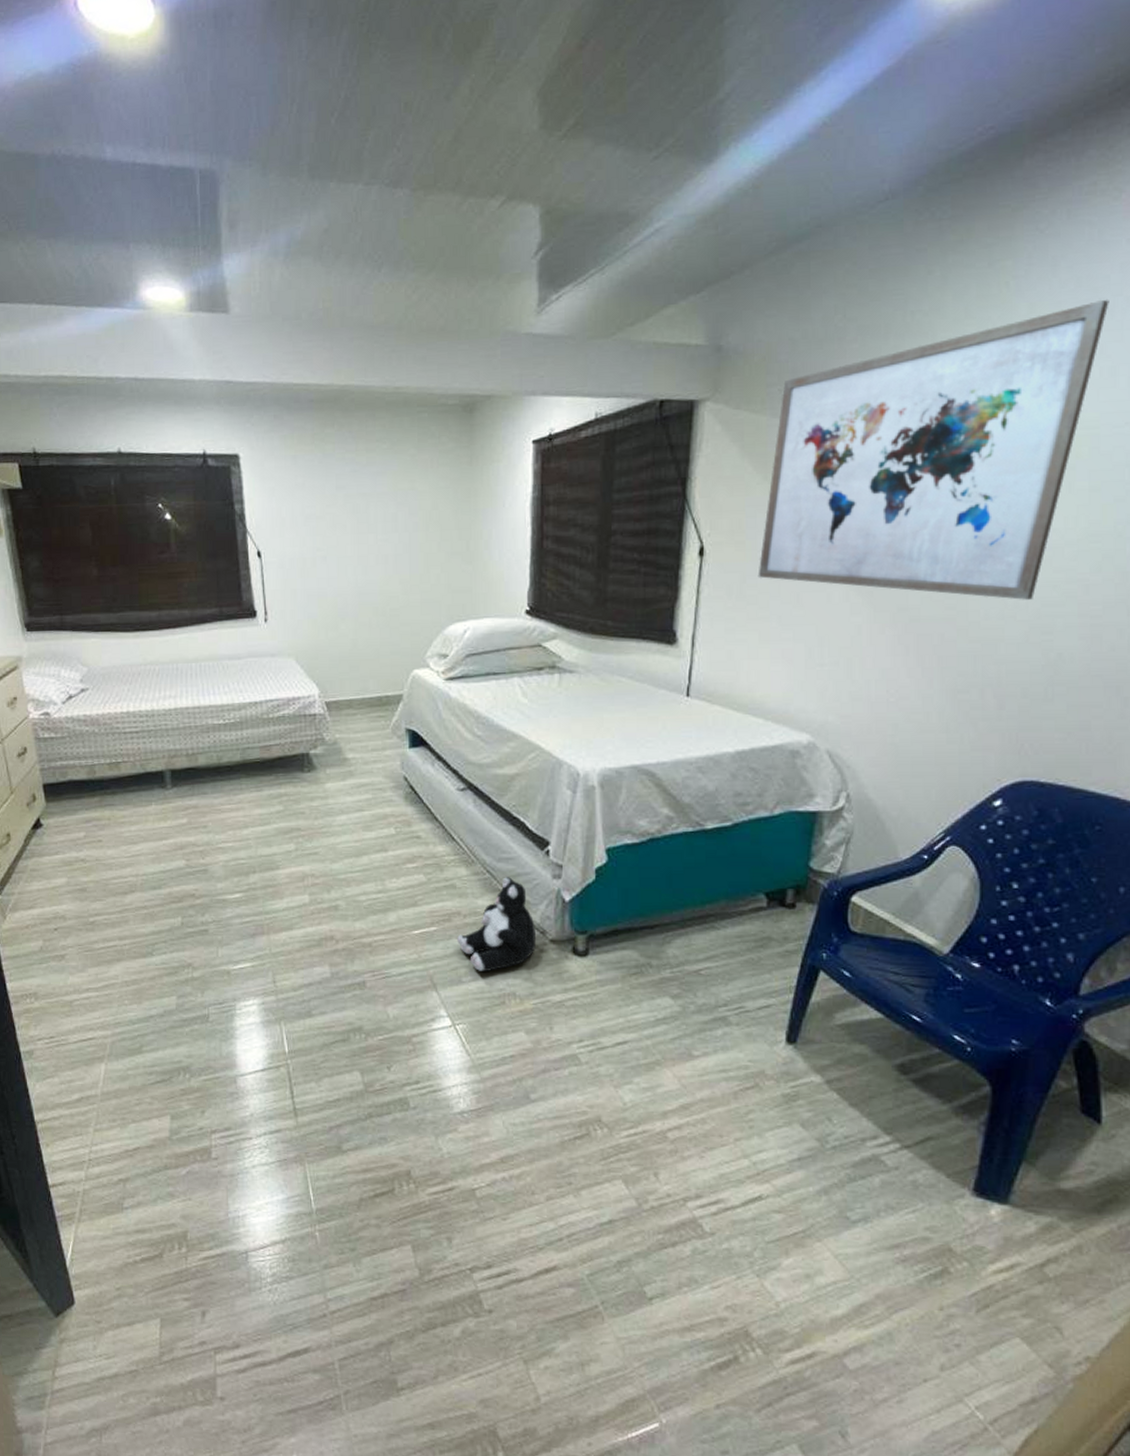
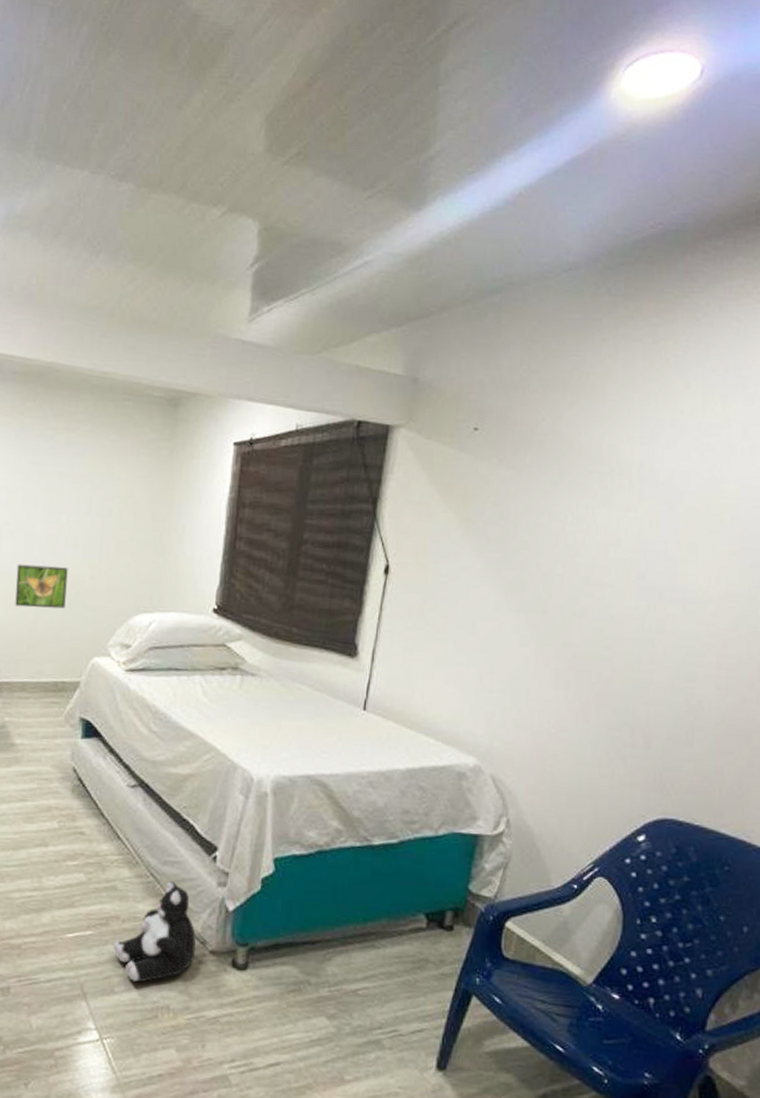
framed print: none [332,586,382,629] -> present [15,564,68,609]
wall art: present [758,300,1109,600] -> none [437,387,751,648]

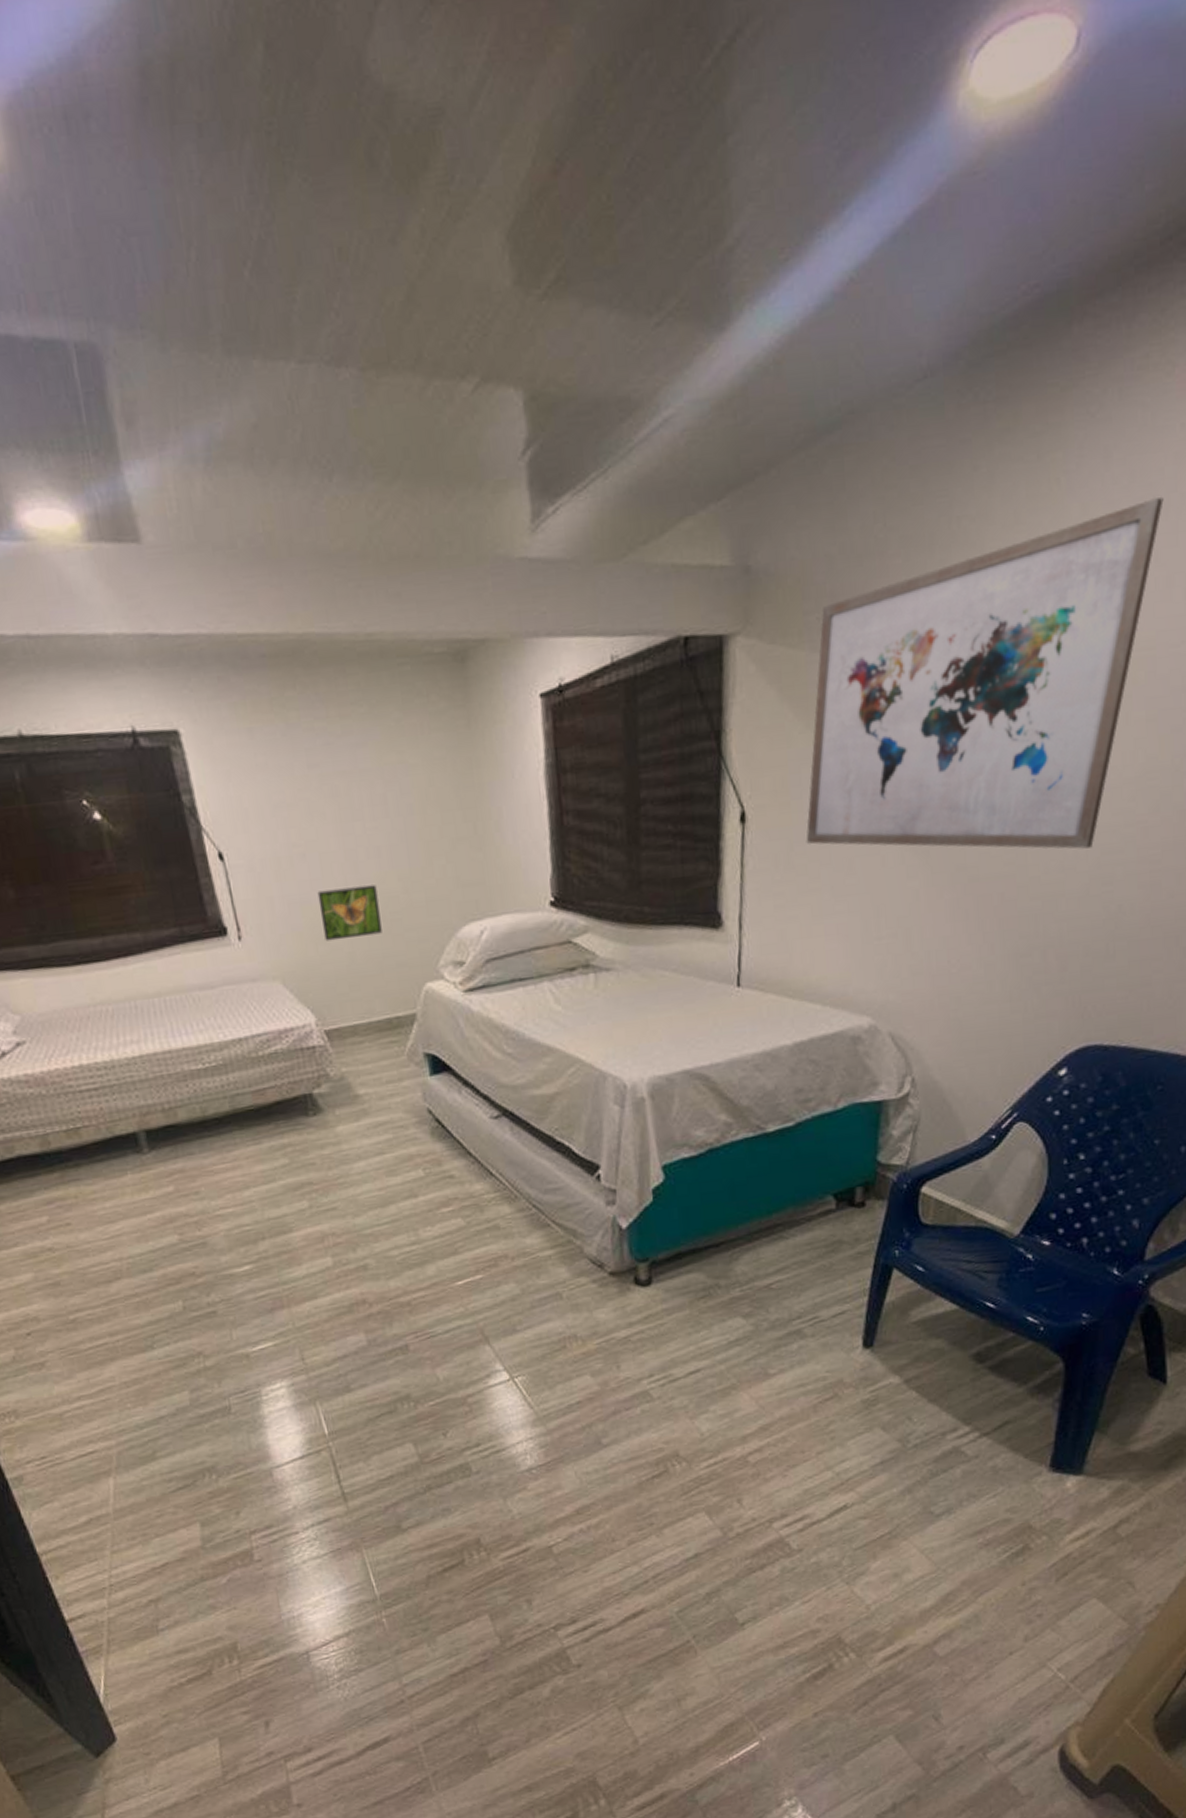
plush toy: present [113,881,196,982] -> none [507,1209,595,1317]
wall art: none [437,387,751,648] -> present [806,497,1164,849]

